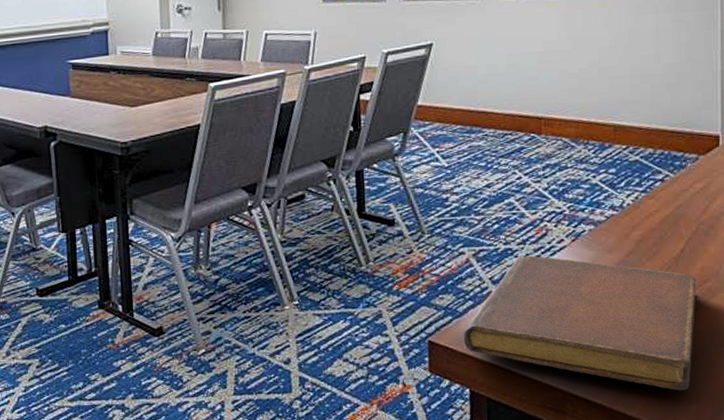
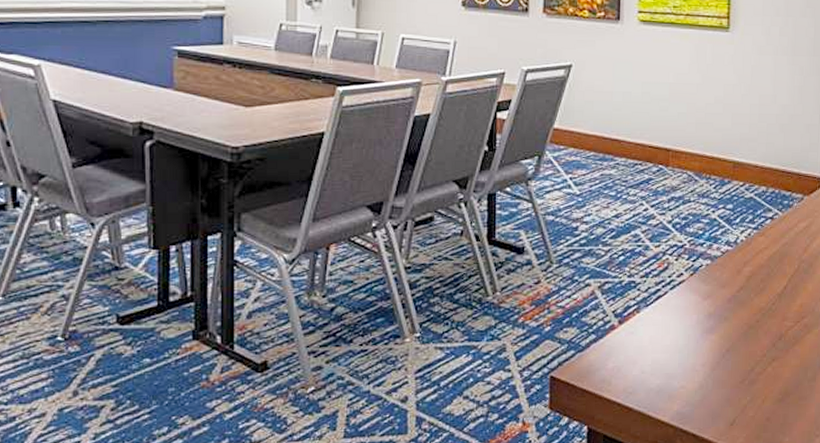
notebook: present [463,255,696,391] -> none [584,289,796,425]

